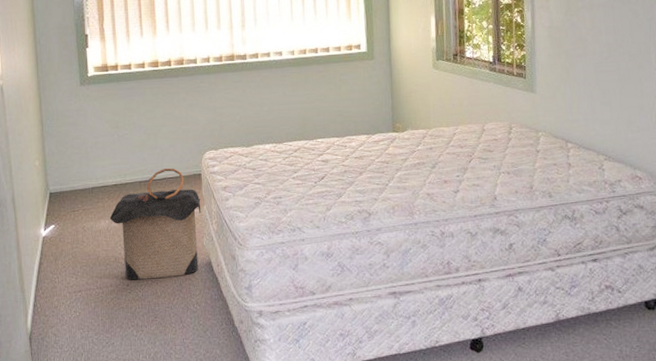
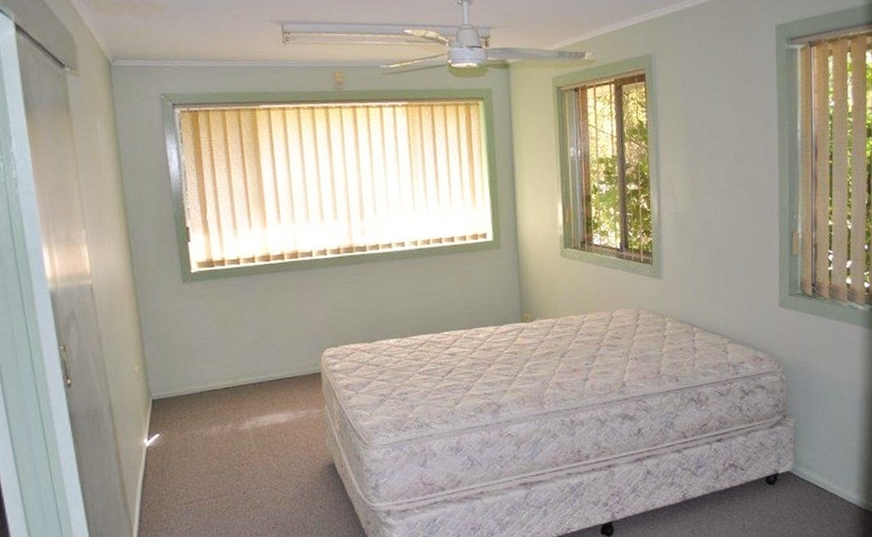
laundry hamper: present [109,168,202,280] -> none [221,368,323,488]

